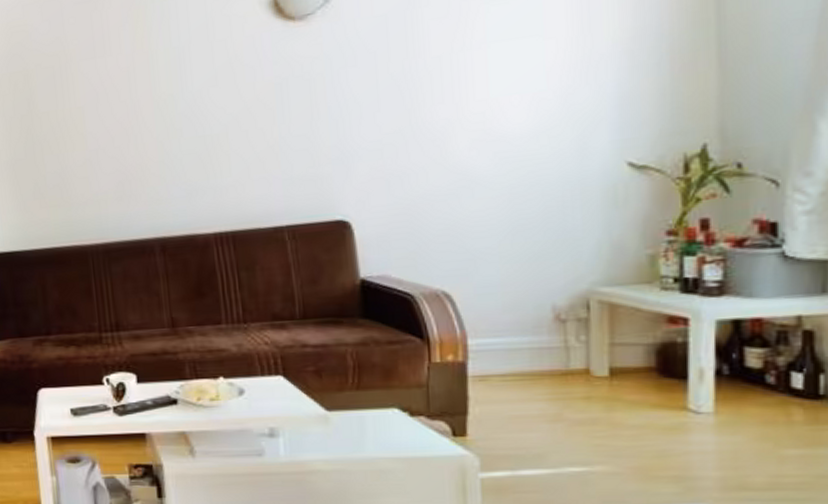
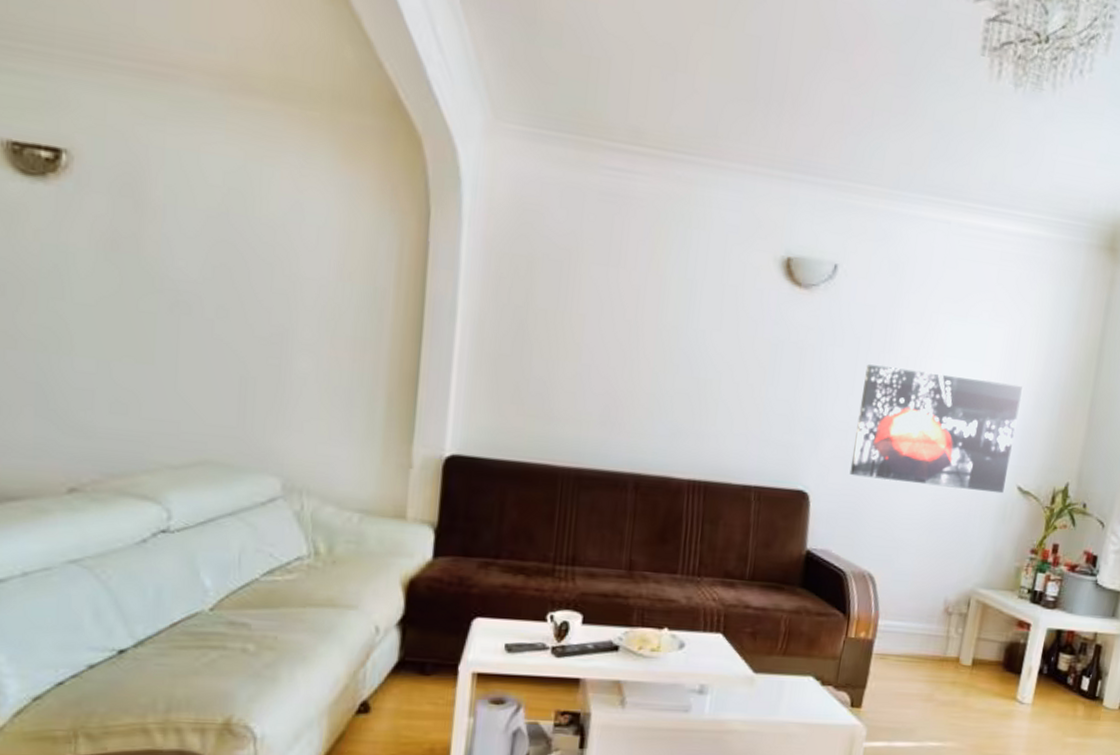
wall art: none [390,48,609,194] -> present [849,364,1023,494]

